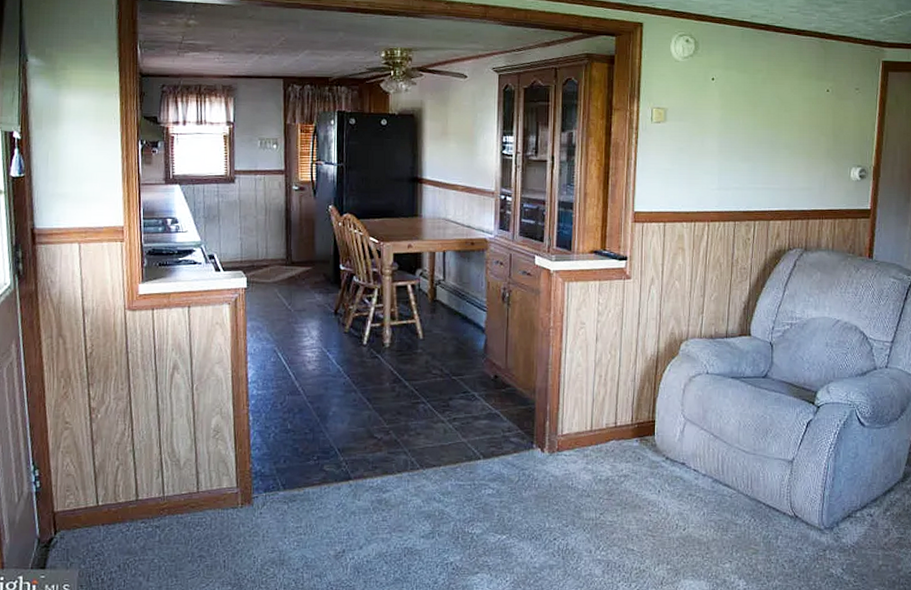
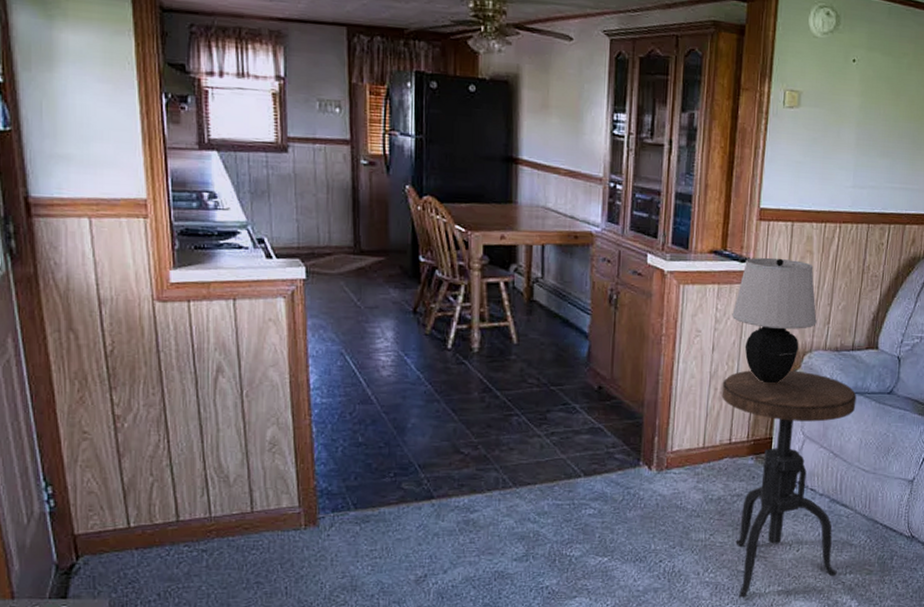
side table: none [606,357,733,576] -> present [721,370,857,598]
table lamp: none [613,255,691,370] -> present [732,257,817,384]

